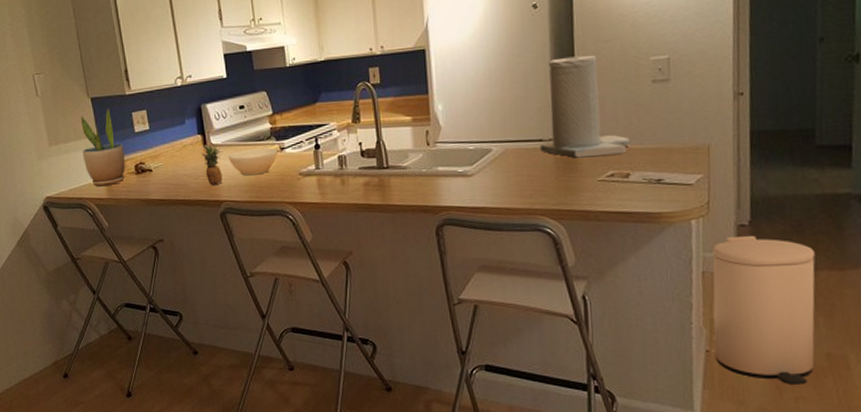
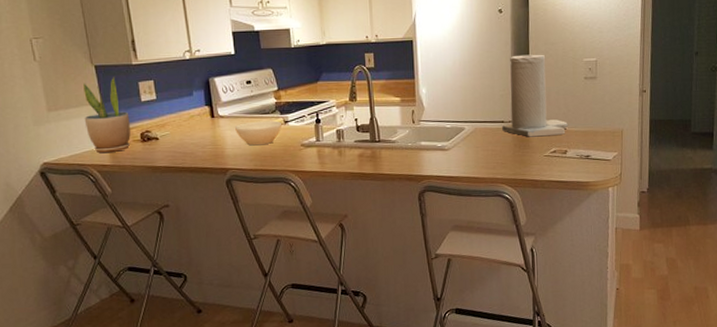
fruit: present [200,144,223,185] -> none [207,115,230,153]
pedal bin: present [712,235,815,384] -> none [622,199,689,311]

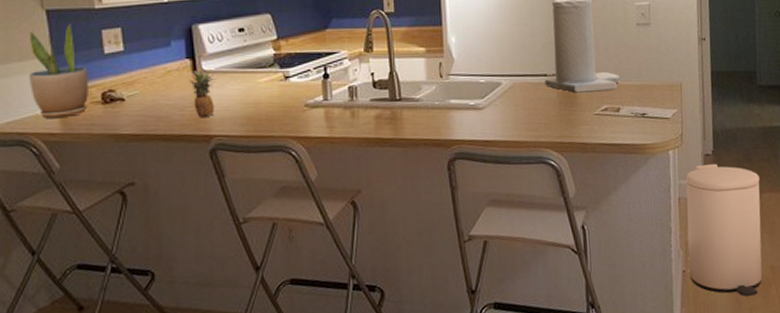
fruit: none [207,115,230,153] -> present [188,70,217,117]
bowl: present [234,120,281,146] -> none [222,76,281,107]
pedal bin: none [622,199,689,311] -> present [686,163,763,297]

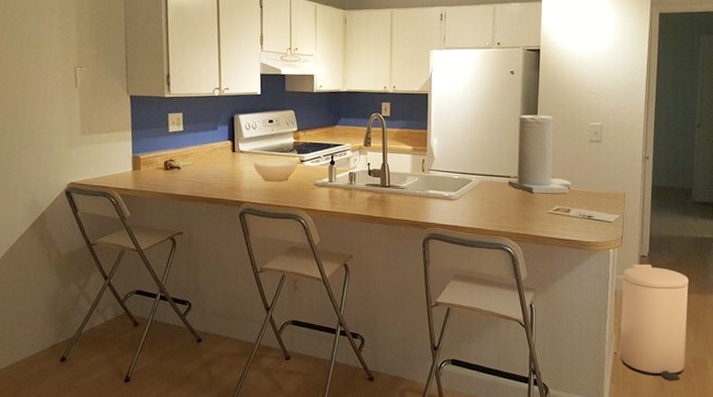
potted plant: present [28,23,88,119] -> none [114,107,156,178]
fruit: present [188,70,217,117] -> none [228,150,249,187]
bowl: none [222,76,281,107] -> present [253,158,297,182]

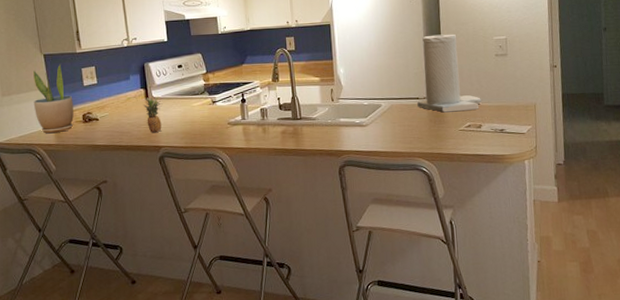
potted plant: none [114,107,156,178] -> present [33,64,74,134]
fruit: none [228,150,249,187] -> present [143,97,163,132]
bowl: present [253,158,297,182] -> none [167,101,210,125]
pedal bin: present [620,264,689,381] -> none [540,171,610,285]

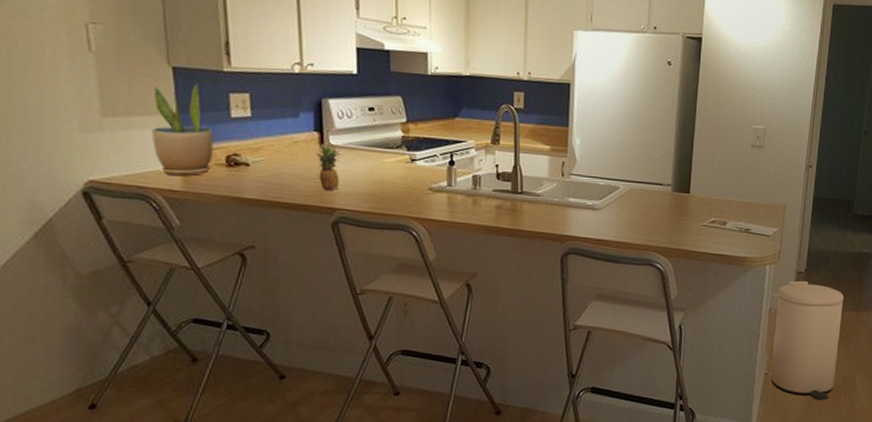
paper towel: present [417,34,481,113] -> none [660,113,730,205]
pedal bin: none [540,171,610,285] -> present [770,280,844,400]

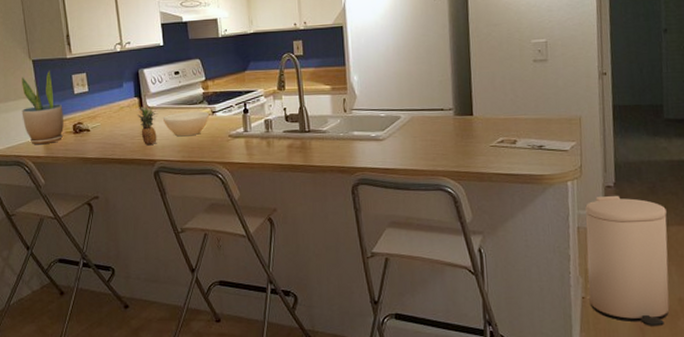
bowl: none [348,155,407,185] -> present [162,111,209,137]

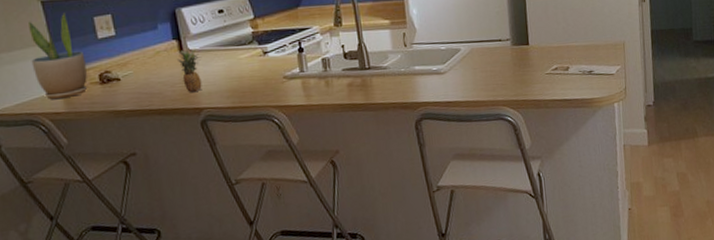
bowl: present [162,111,209,137] -> none [207,52,261,81]
pedal bin: present [585,195,670,326] -> none [630,113,700,229]

